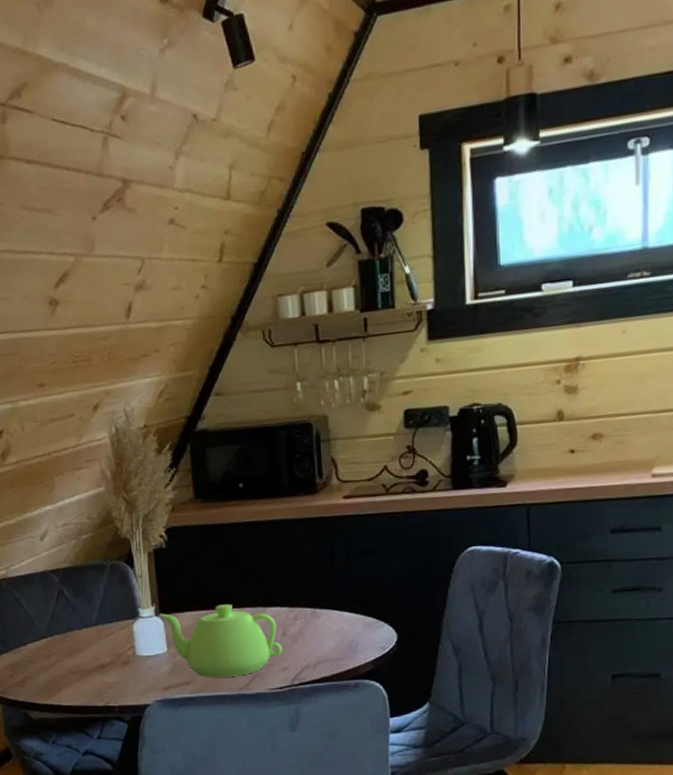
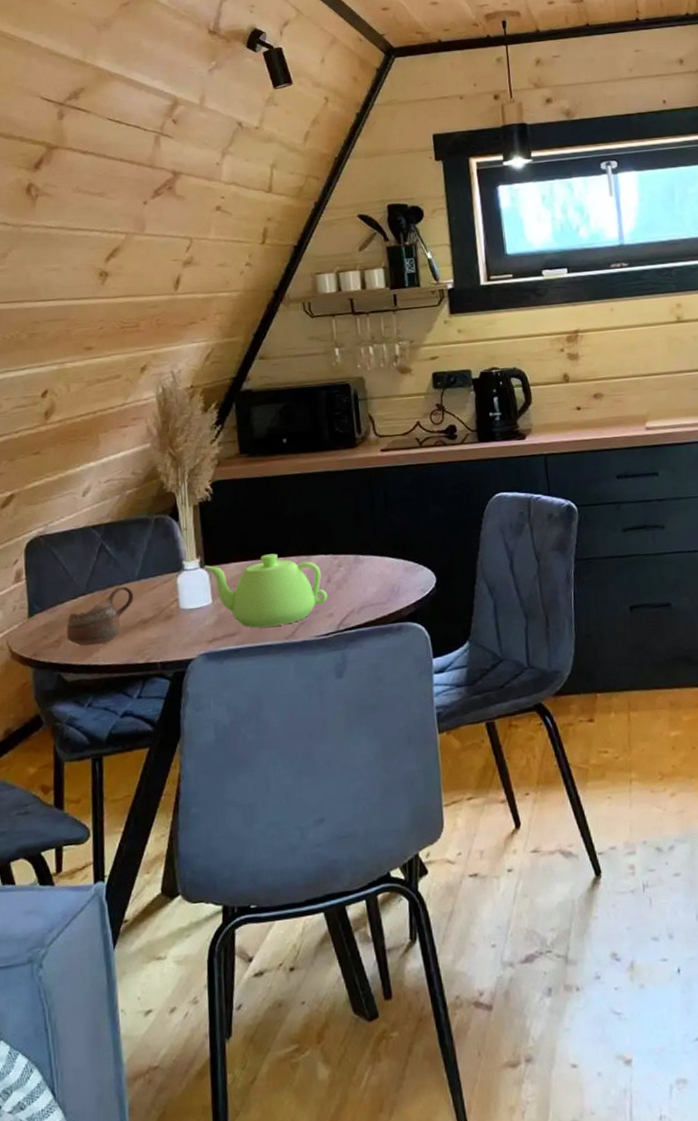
cup: none [30,630,92,687] -> present [66,585,134,647]

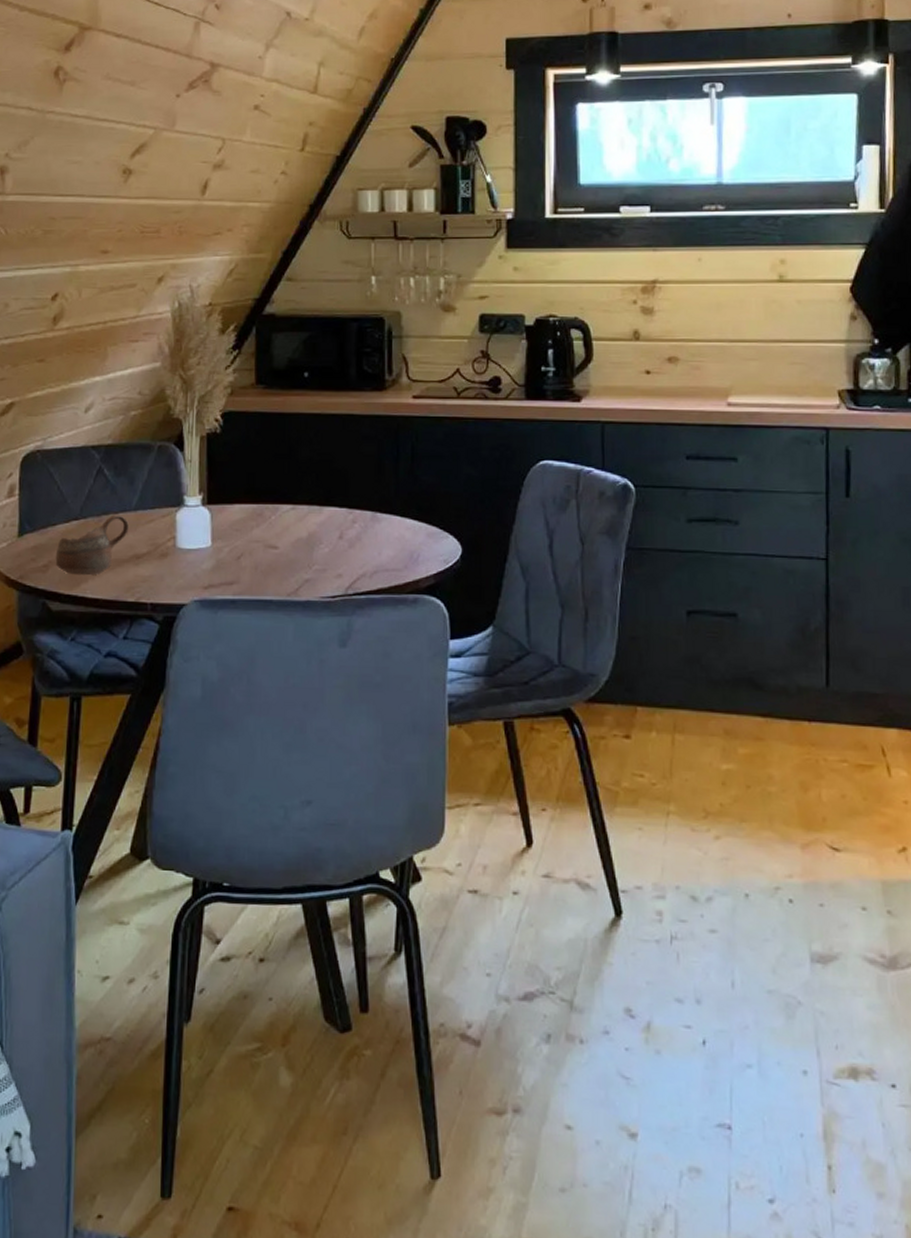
teapot: present [204,553,328,628] -> none [206,499,338,580]

